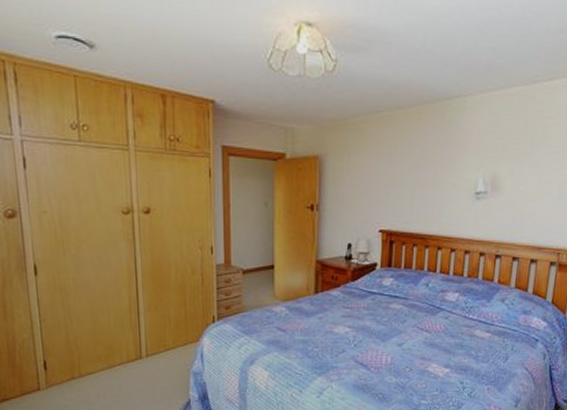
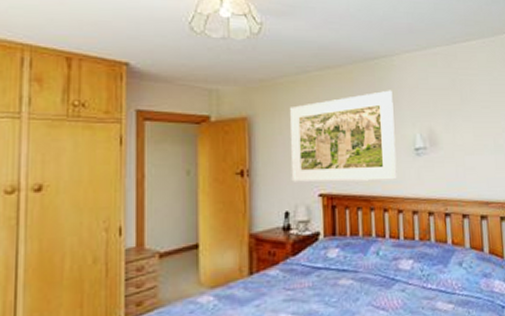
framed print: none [355,132,461,221] -> present [290,90,397,182]

